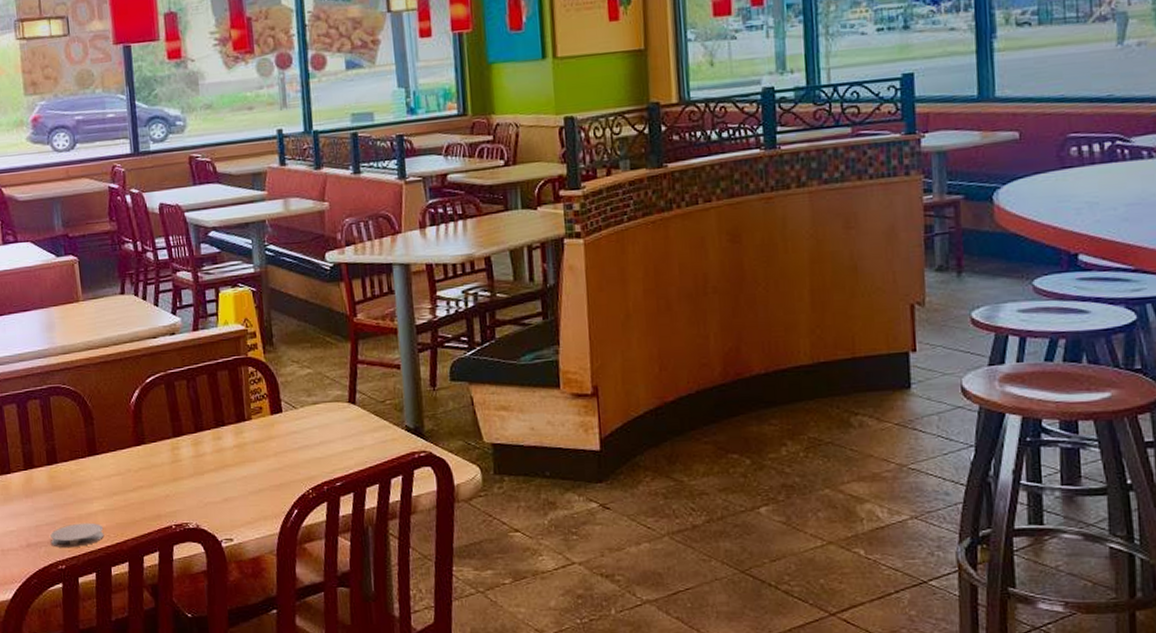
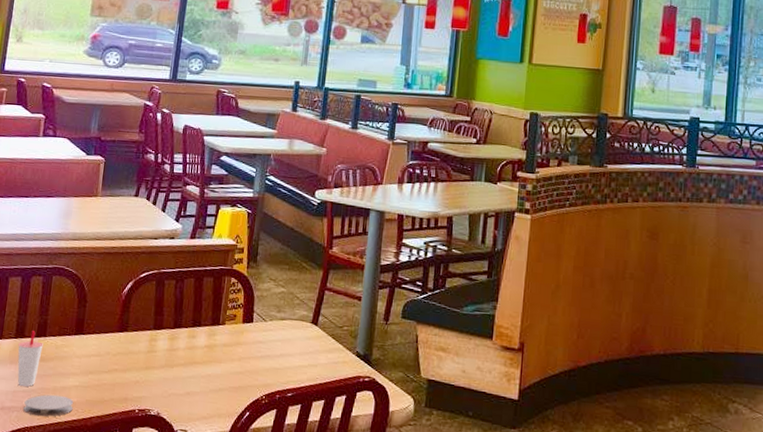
cup: none [29,458,58,519] -> present [17,330,43,387]

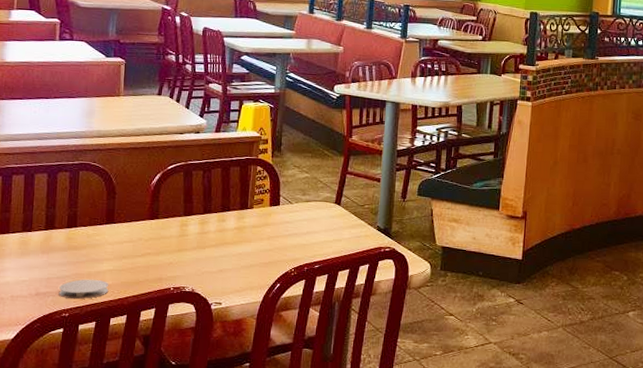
cup: present [17,330,43,387] -> none [49,221,75,273]

